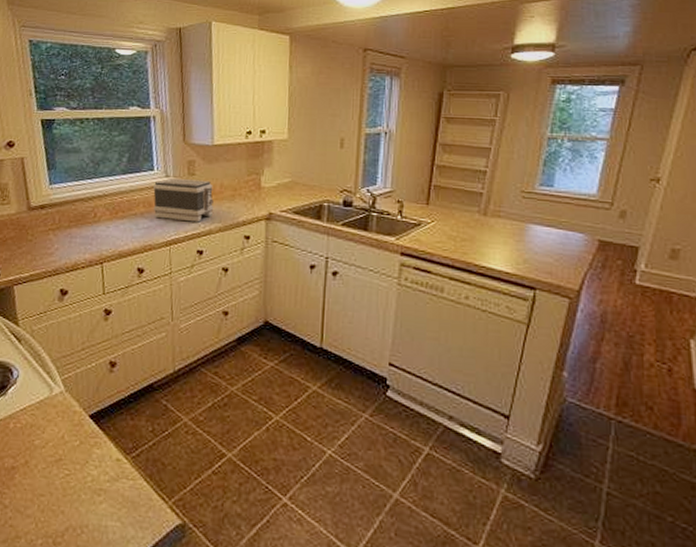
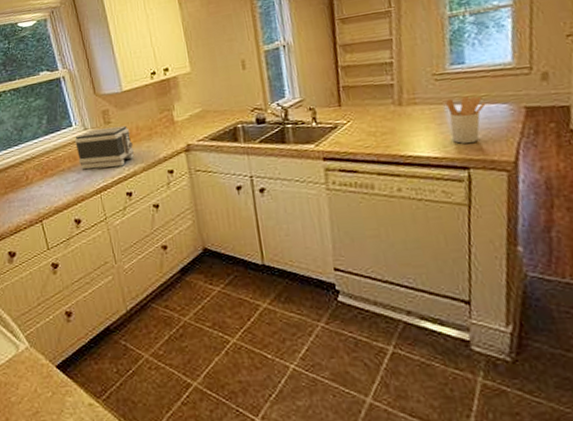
utensil holder: none [527,218,564,265] -> present [446,96,486,144]

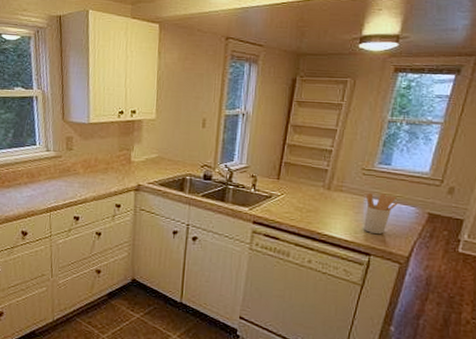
toaster: present [74,125,134,170] -> none [35,152,89,192]

